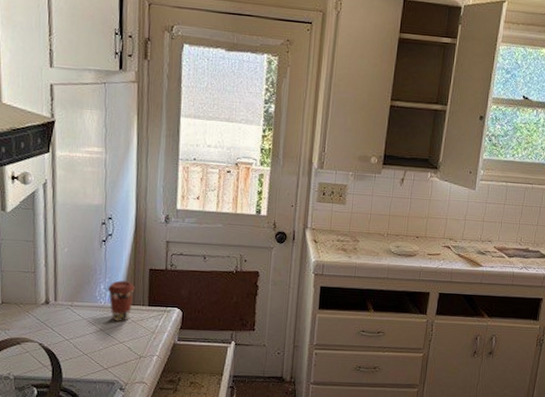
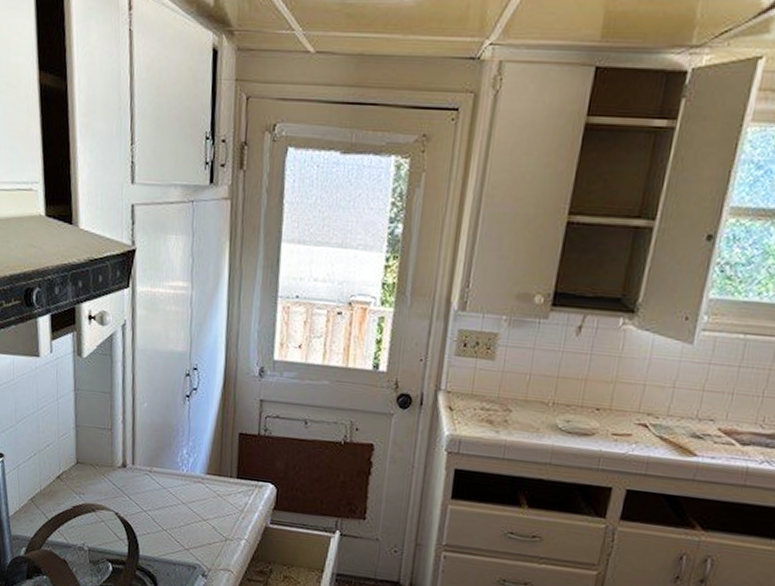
coffee cup: present [107,280,135,322] -> none [190,445,222,495]

